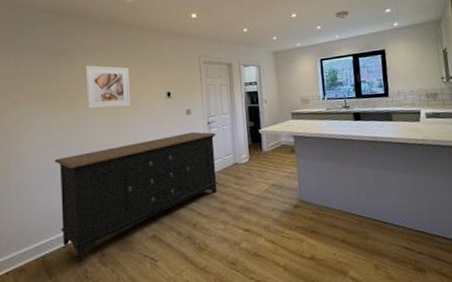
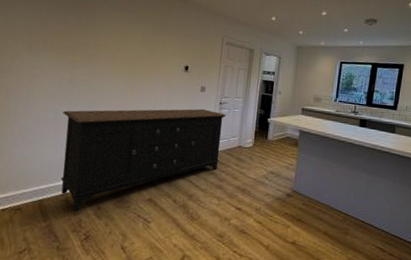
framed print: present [85,65,131,109] -> none [103,23,150,73]

